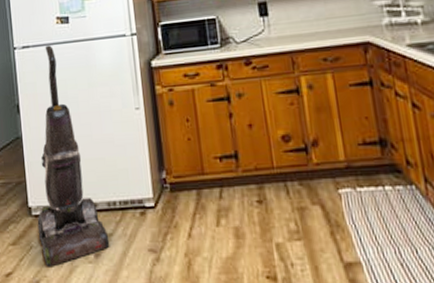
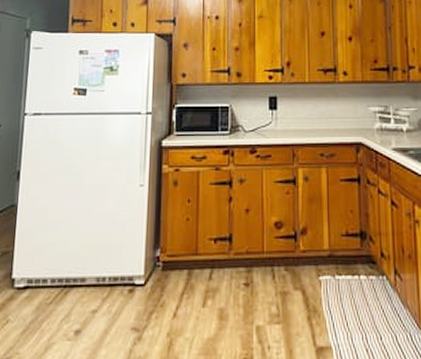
vacuum cleaner: present [37,45,110,267] -> none [17,115,93,344]

